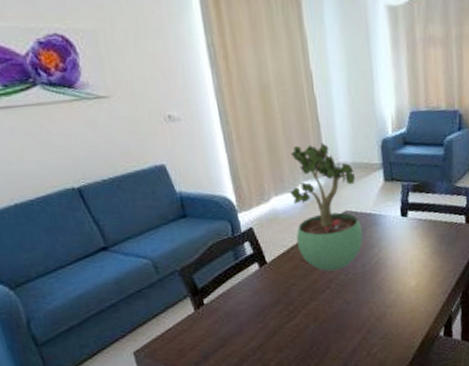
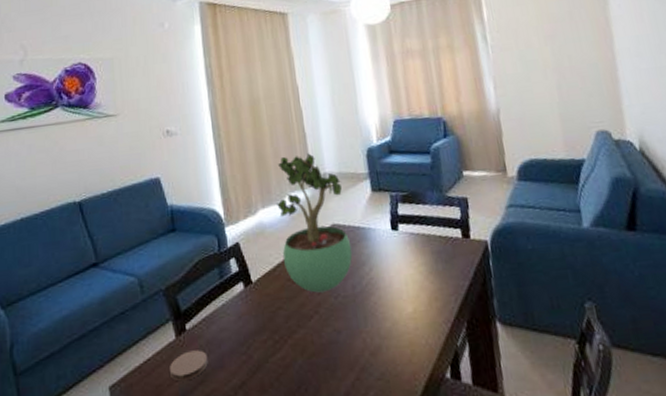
coaster: none [191,320,227,346] -> present [170,350,208,382]

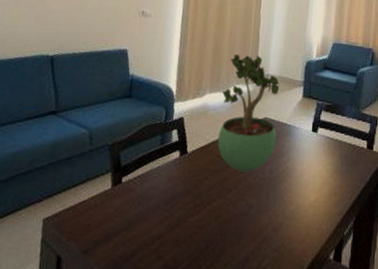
coaster: present [170,350,208,382] -> none [99,200,136,225]

